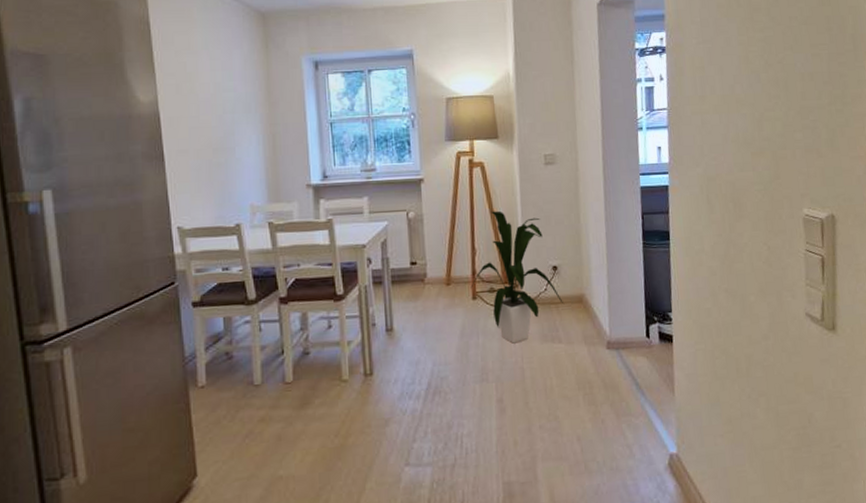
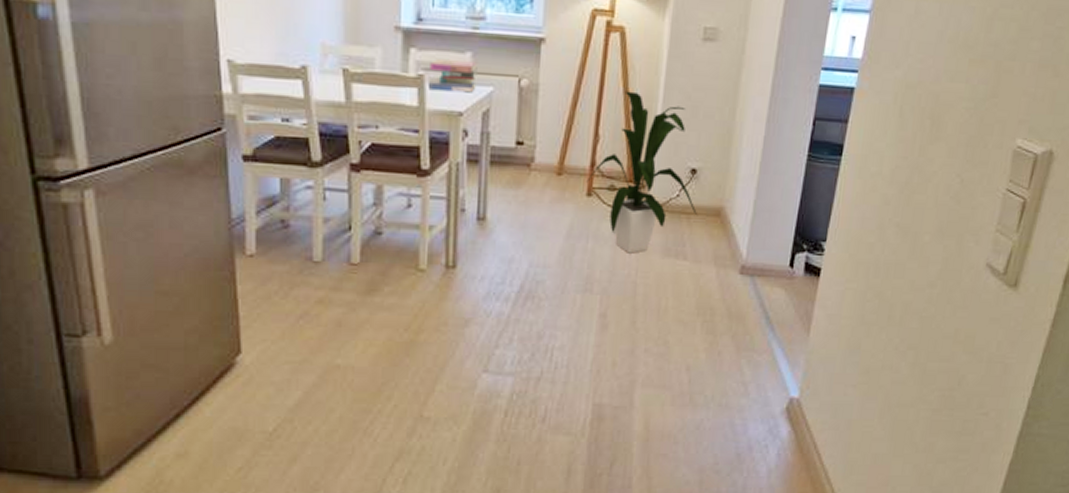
books: none [335,204,374,231] -> present [427,59,478,93]

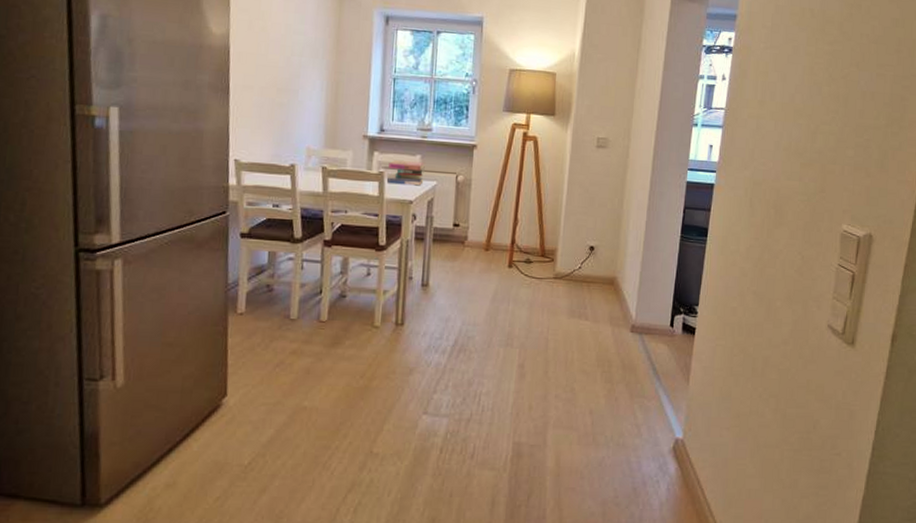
house plant: present [586,91,697,254] -> none [508,185,595,315]

